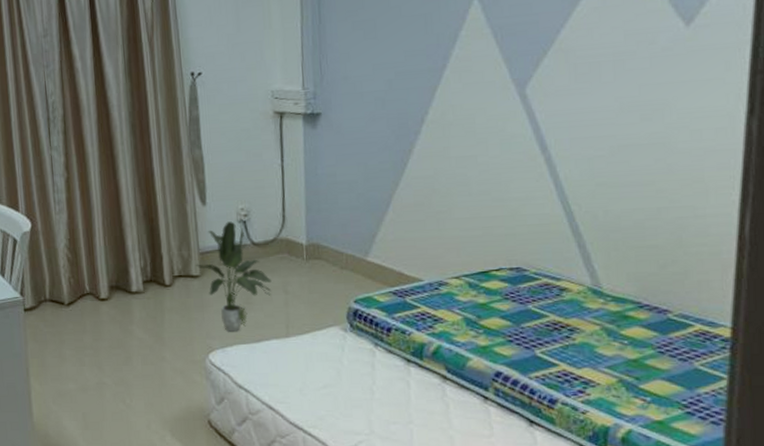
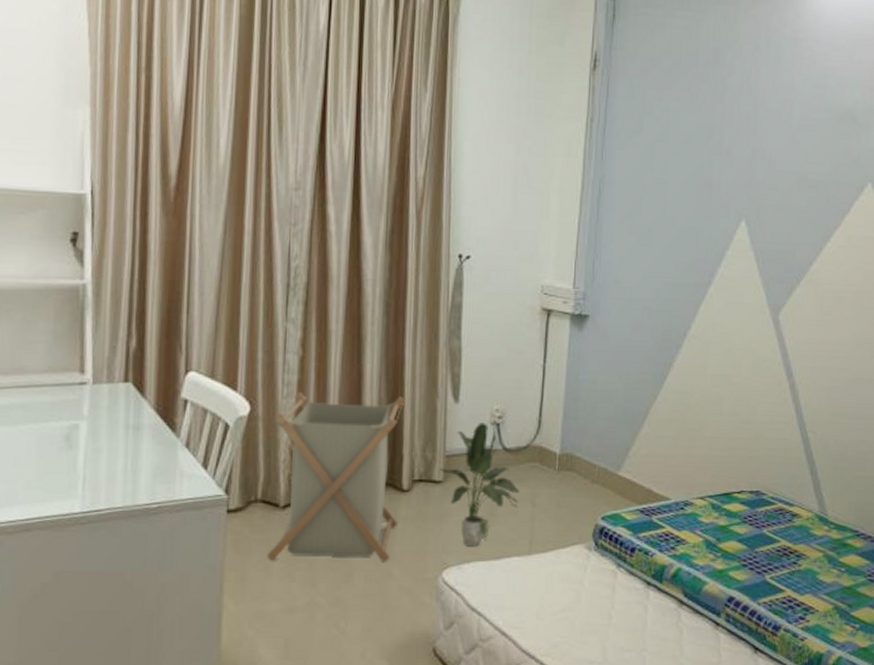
laundry basket: none [51,204,165,349] -> present [267,392,405,562]

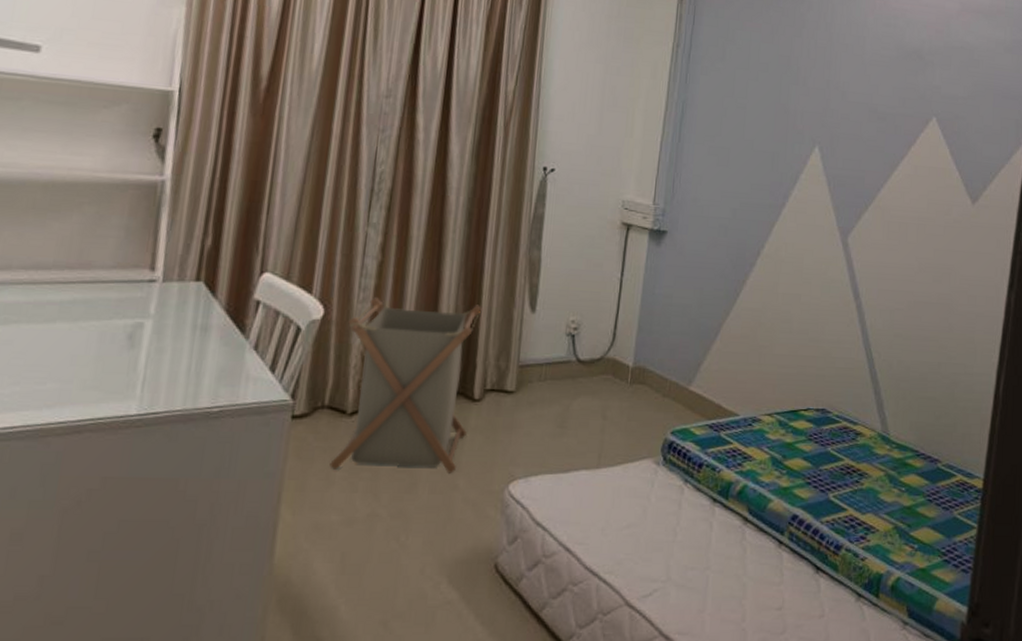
potted plant: present [439,422,520,547] -> none [512,333,591,459]

